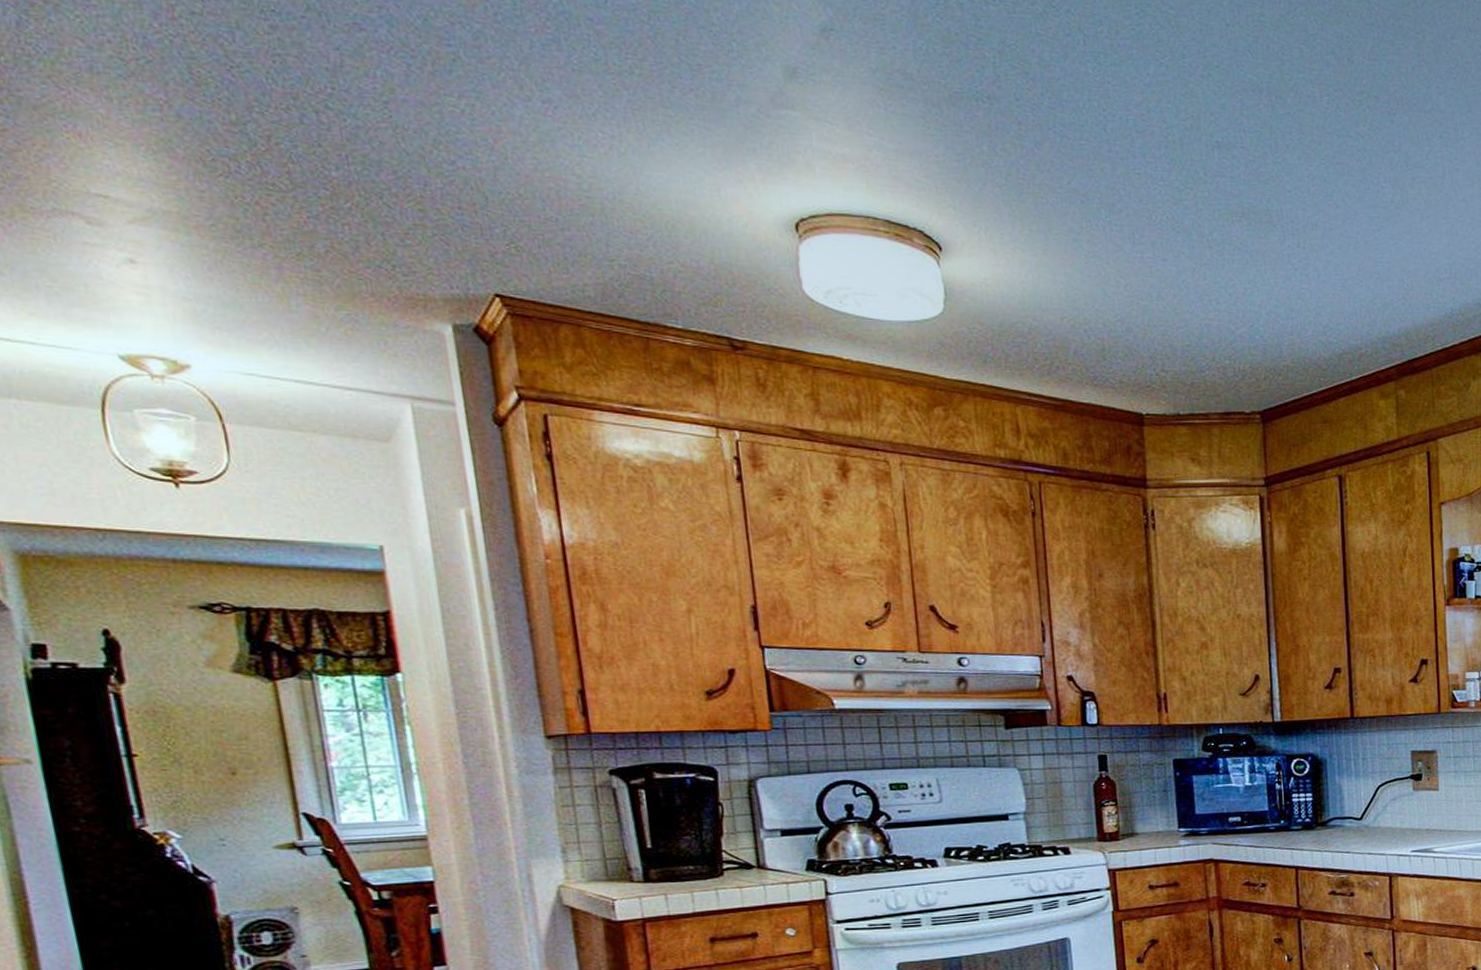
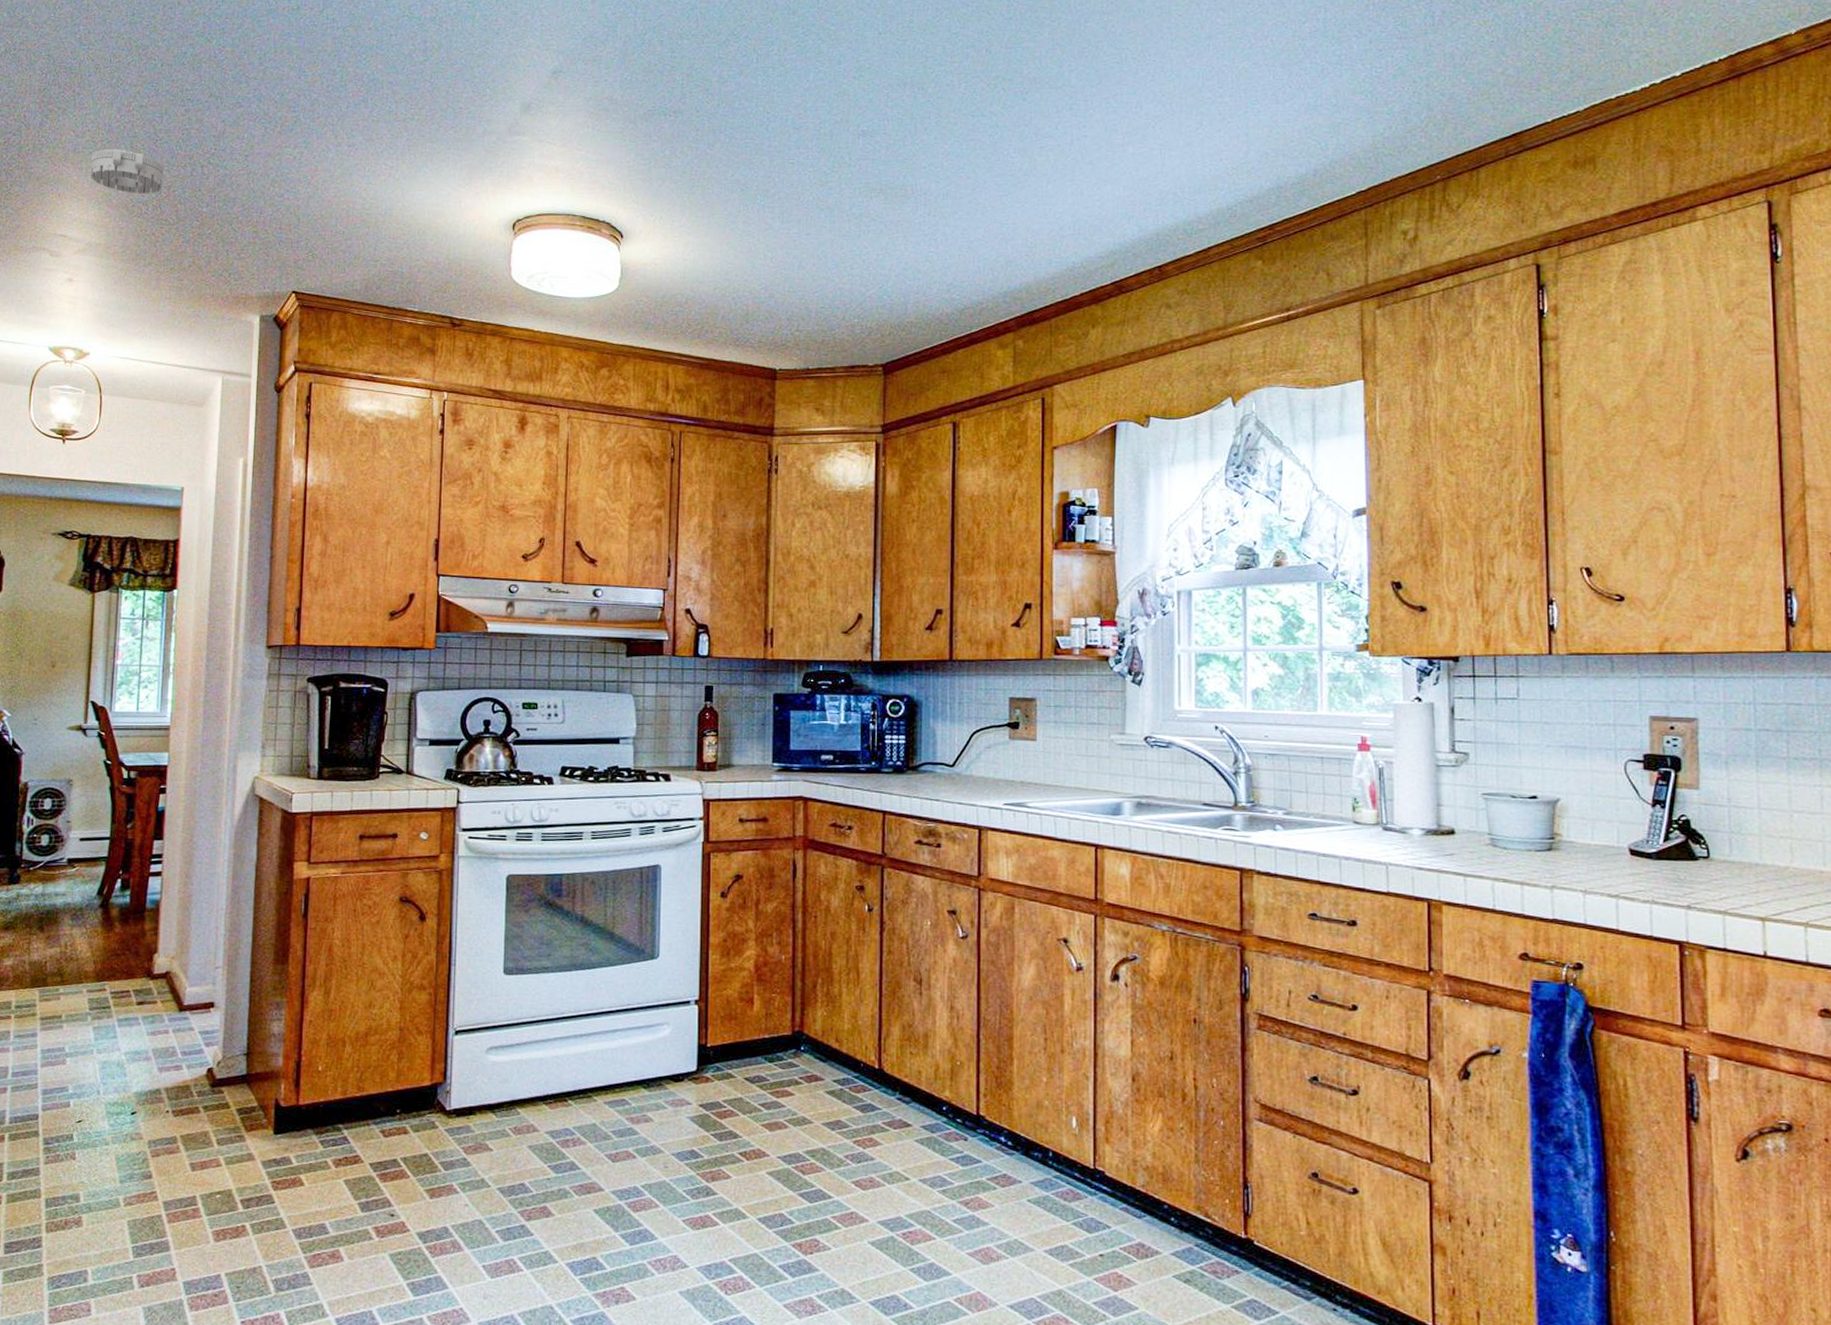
smoke detector: none [122,72,258,146] -> present [90,149,164,195]

